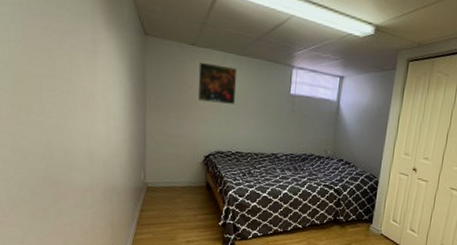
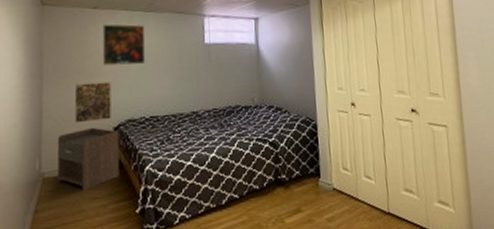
nightstand: none [158,152,209,202] -> present [57,127,119,191]
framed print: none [172,113,204,149] -> present [74,81,111,124]

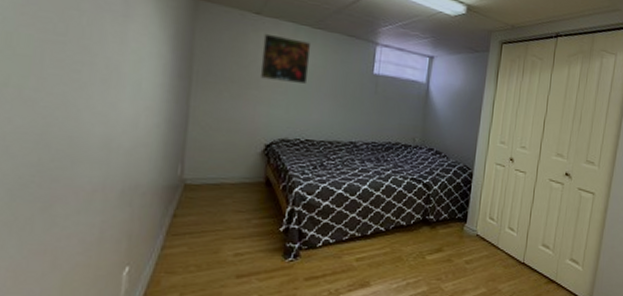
nightstand: present [57,127,119,191] -> none [200,140,271,202]
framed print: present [74,81,111,124] -> none [224,93,268,136]

